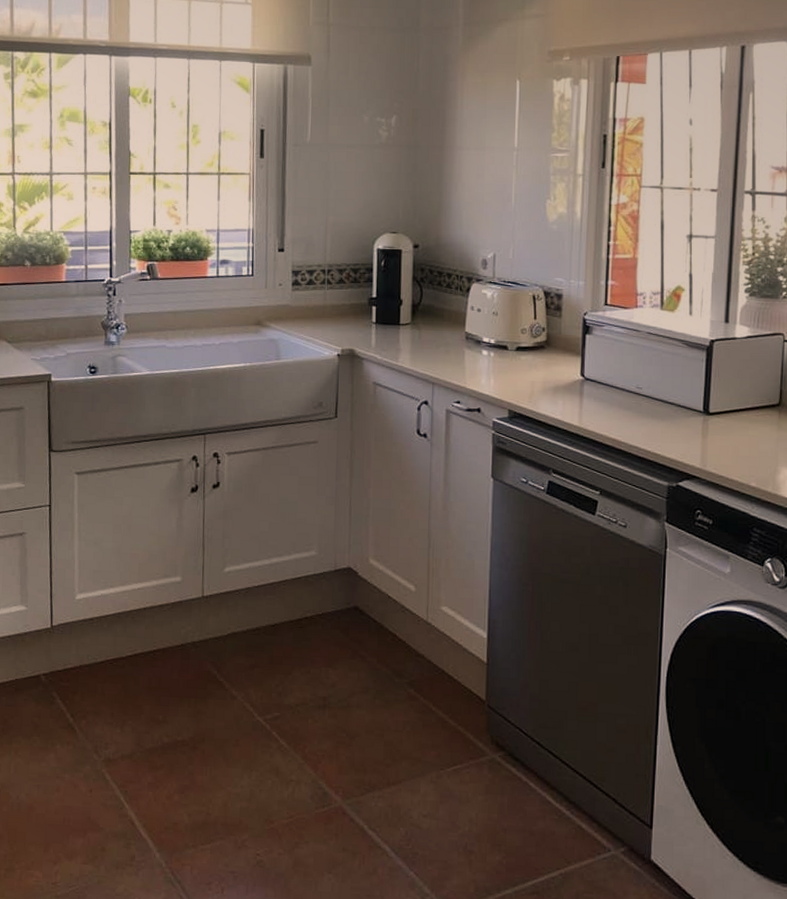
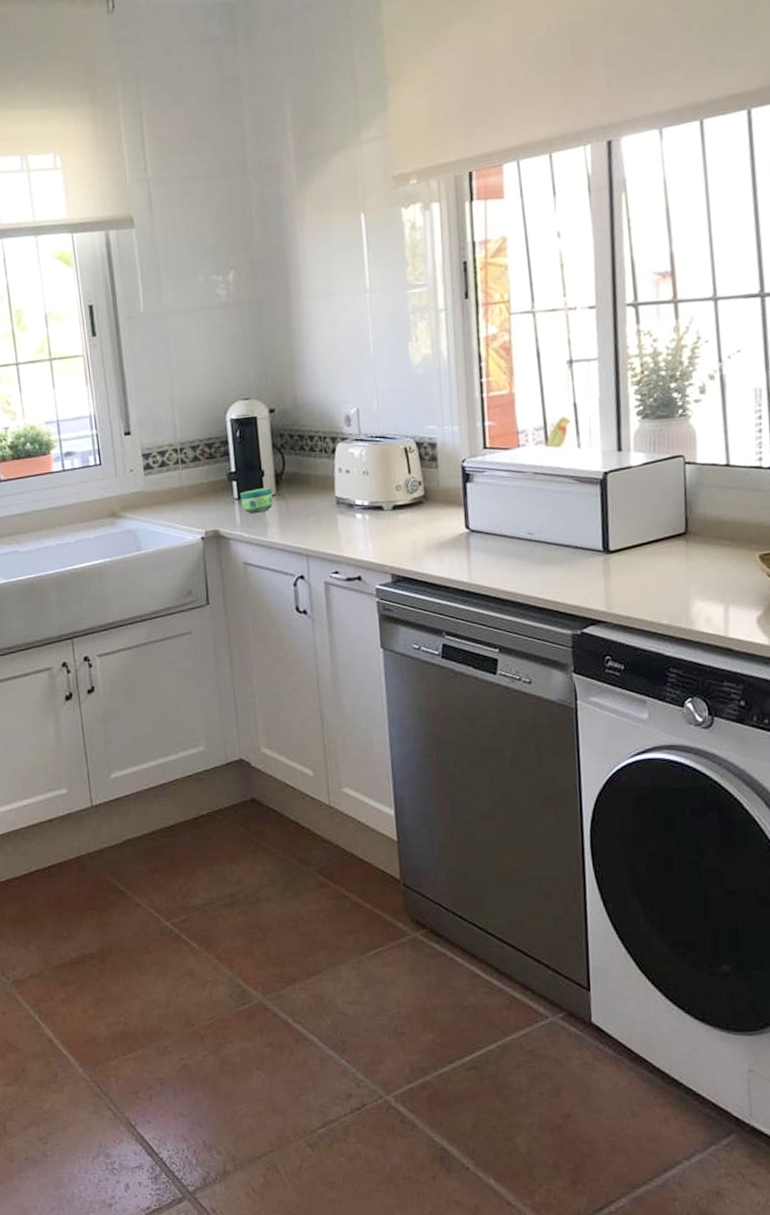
cup: none [378,315,408,339] -> present [240,487,274,514]

